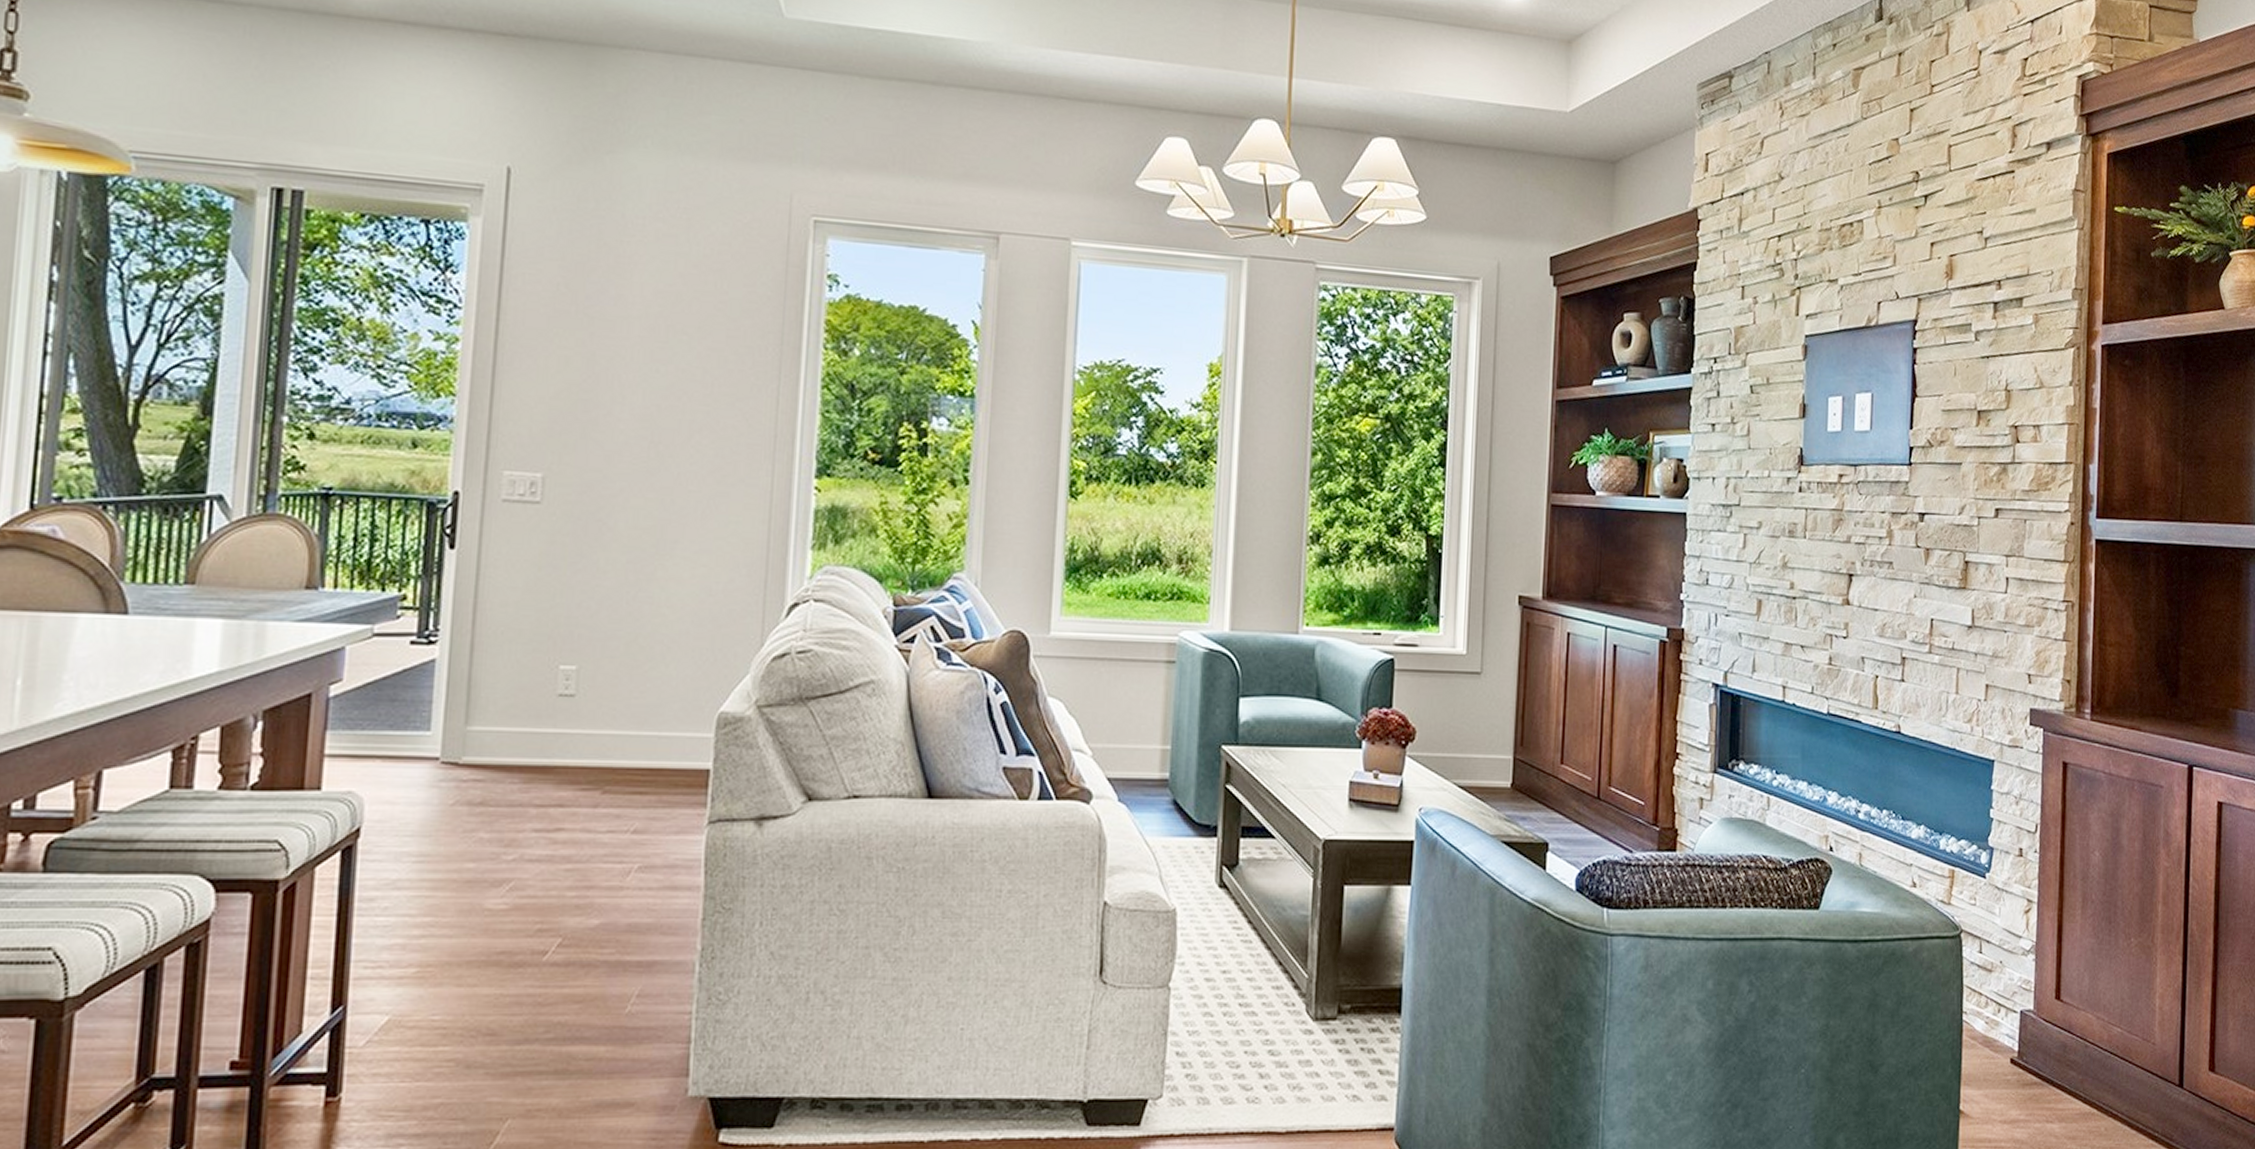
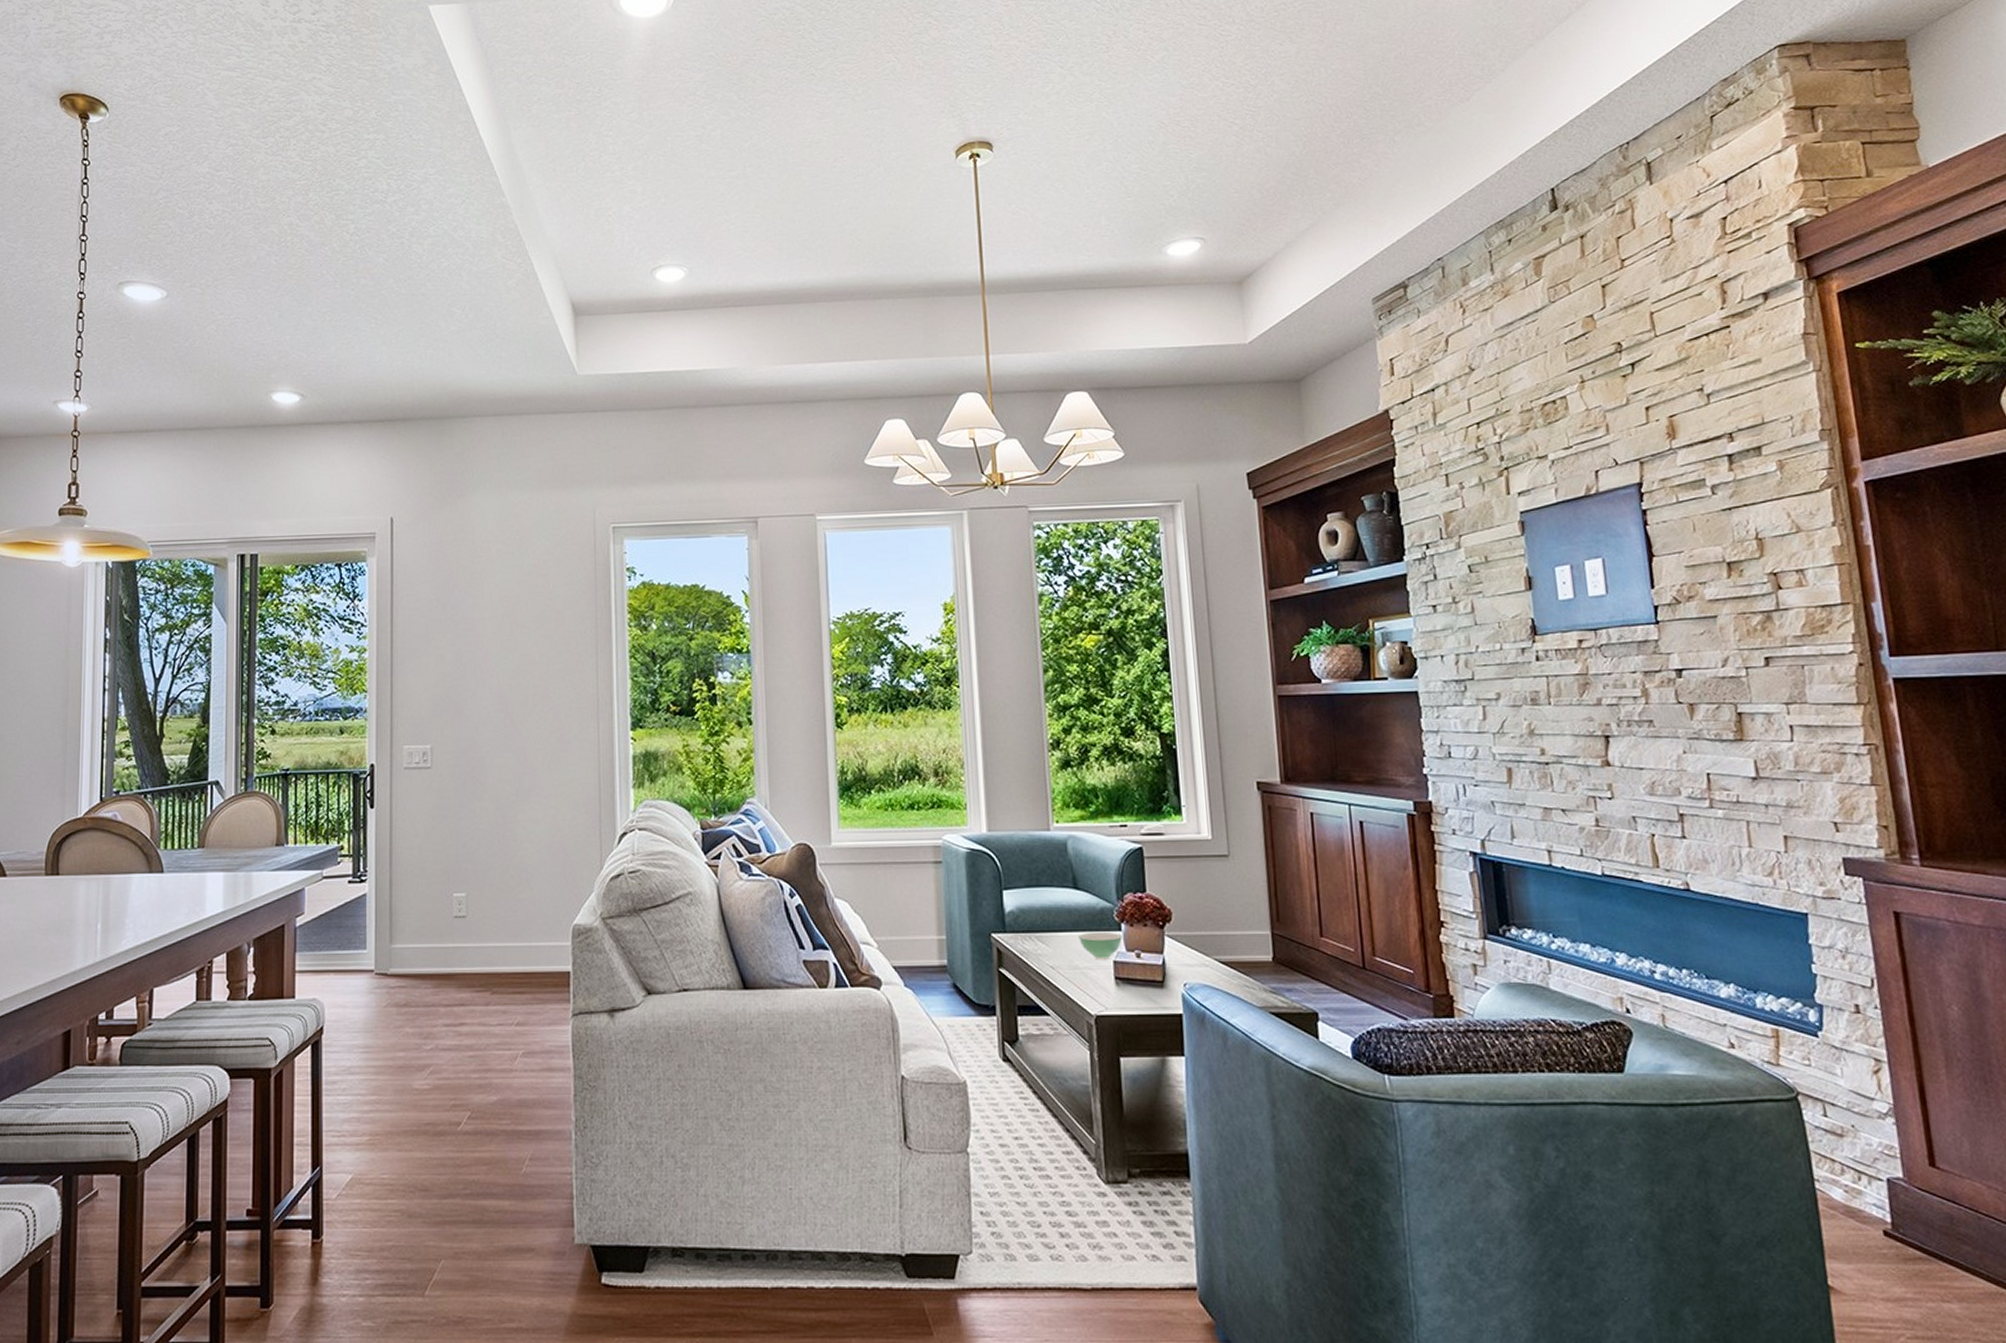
bowl: none [1316,748,1362,781] -> present [1078,931,1122,961]

